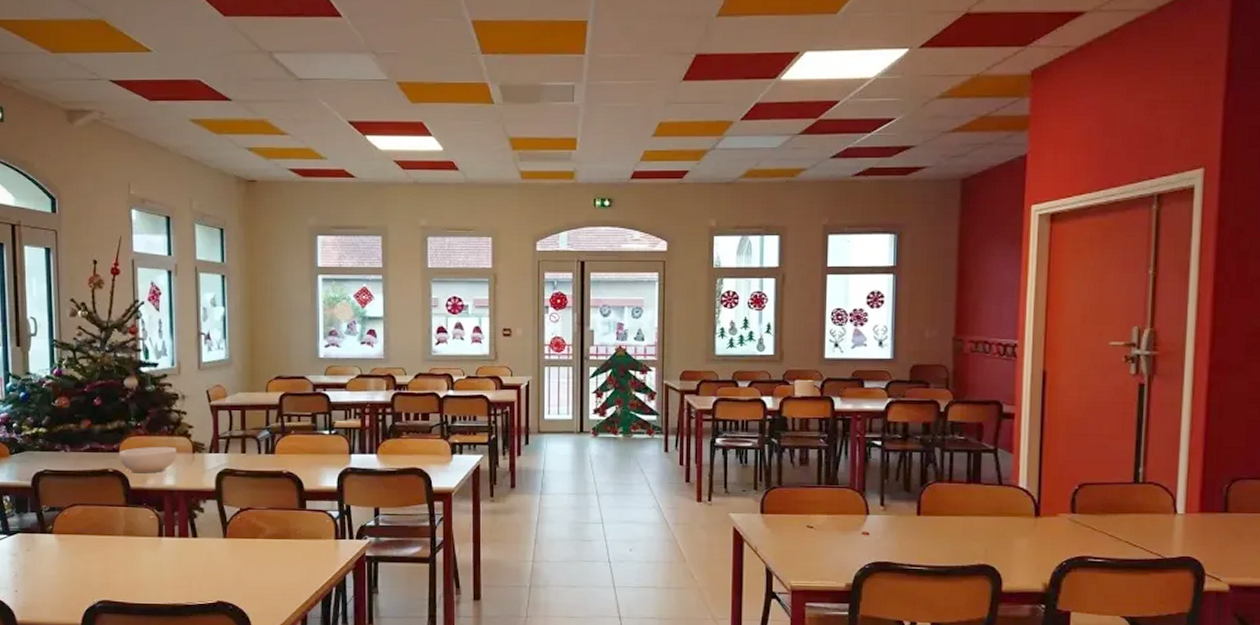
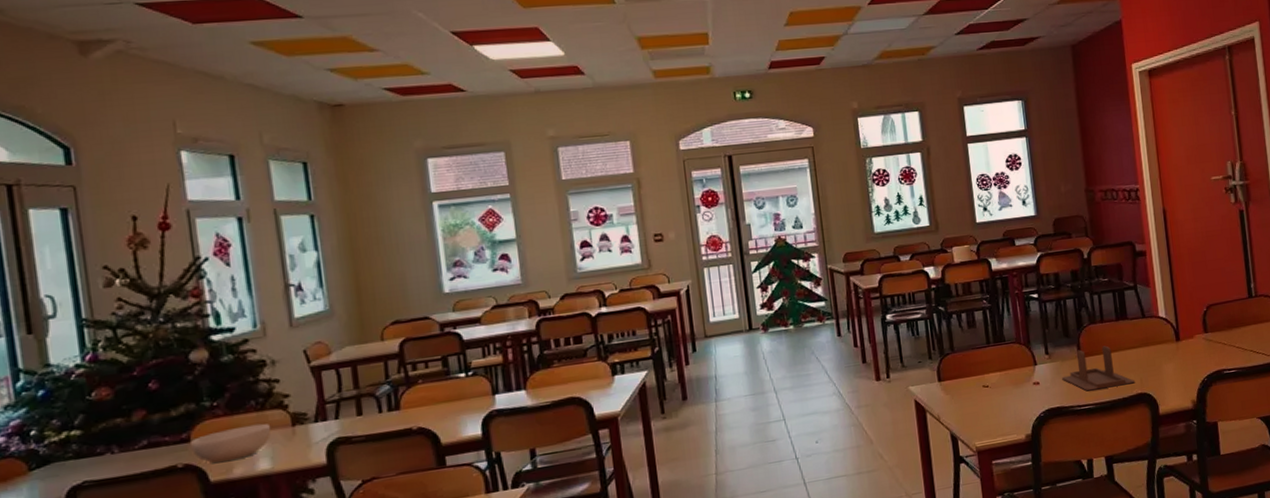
napkin holder: none [895,507,979,553] -> present [1062,345,1136,391]

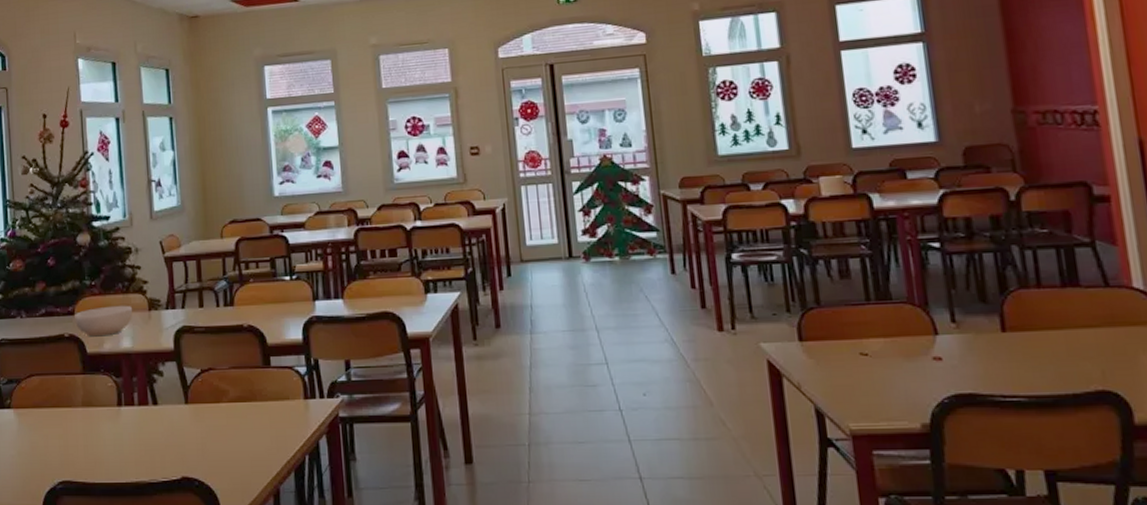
napkin holder: present [1062,345,1136,391] -> none [976,319,1094,378]

